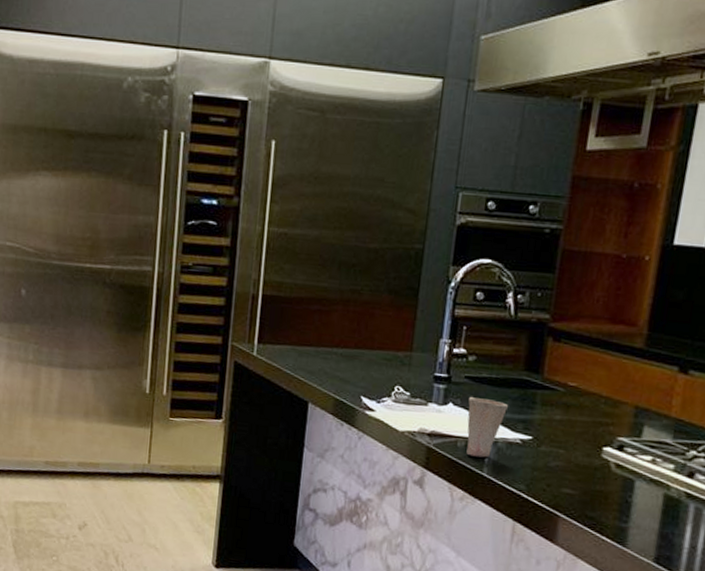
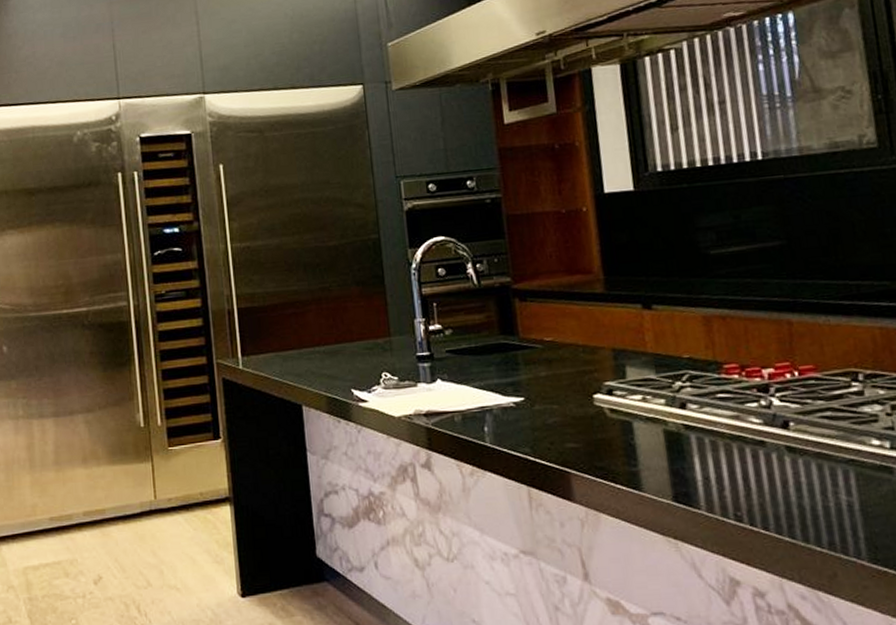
cup: present [466,397,509,458] -> none [455,368,495,429]

